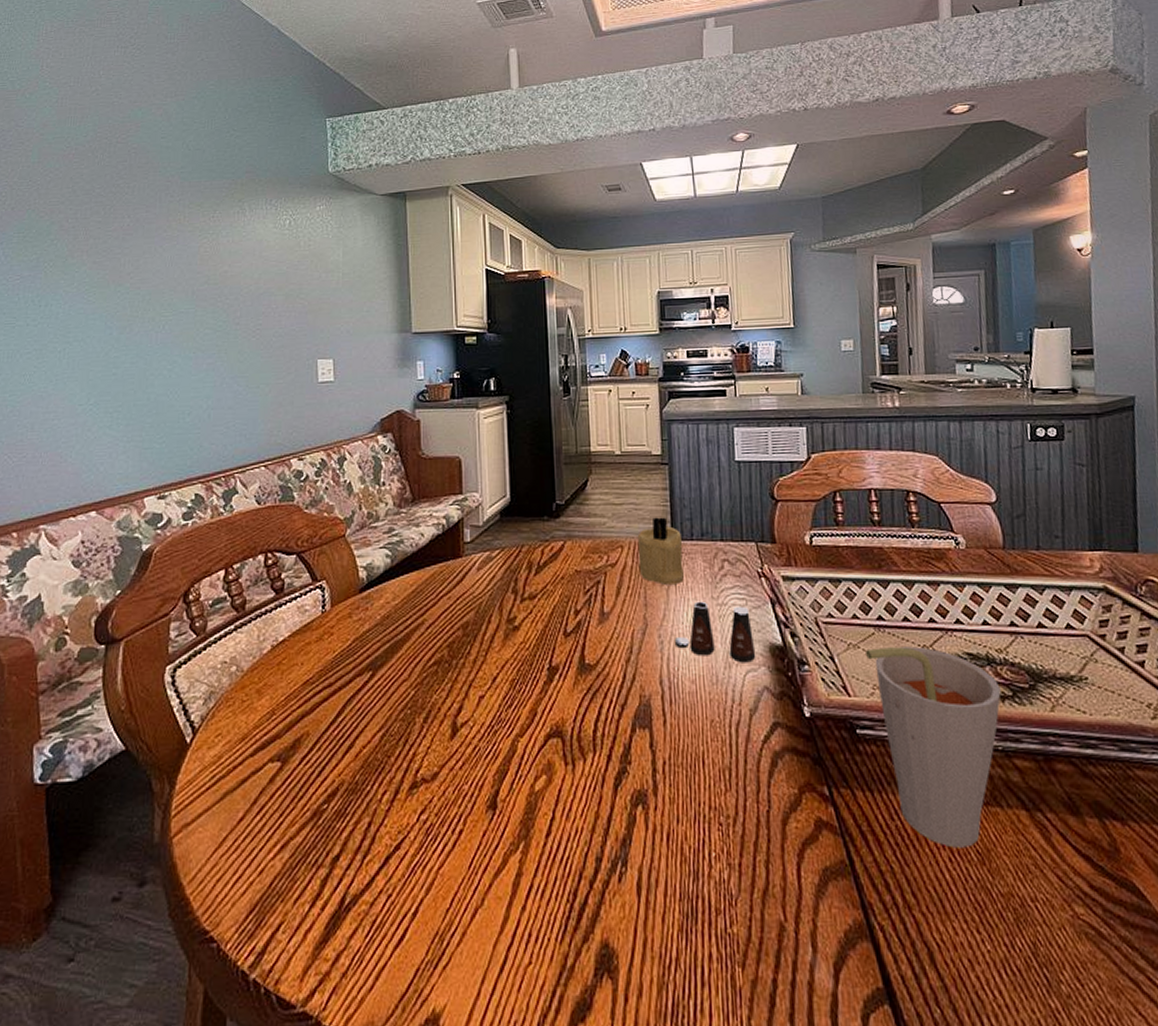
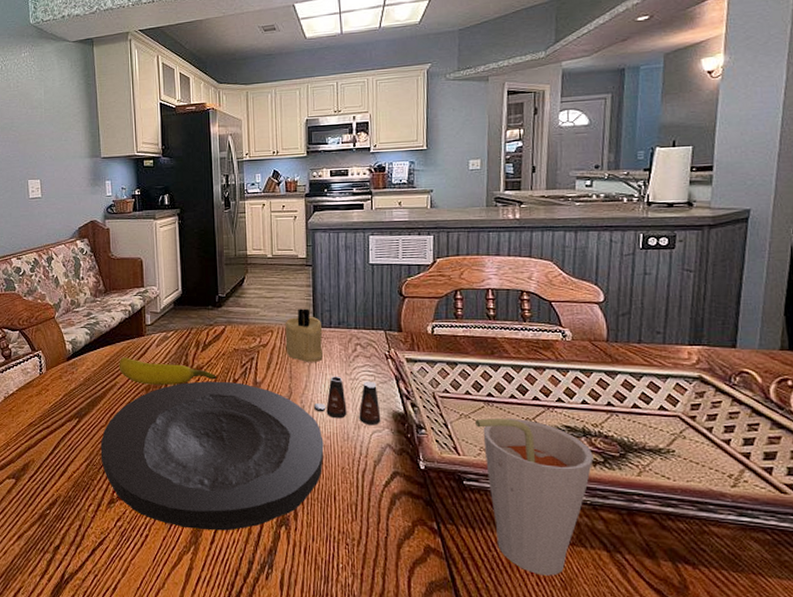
plate: none [400,613,689,818] -> present [100,381,324,531]
banana: none [428,584,555,622] -> present [119,356,218,385]

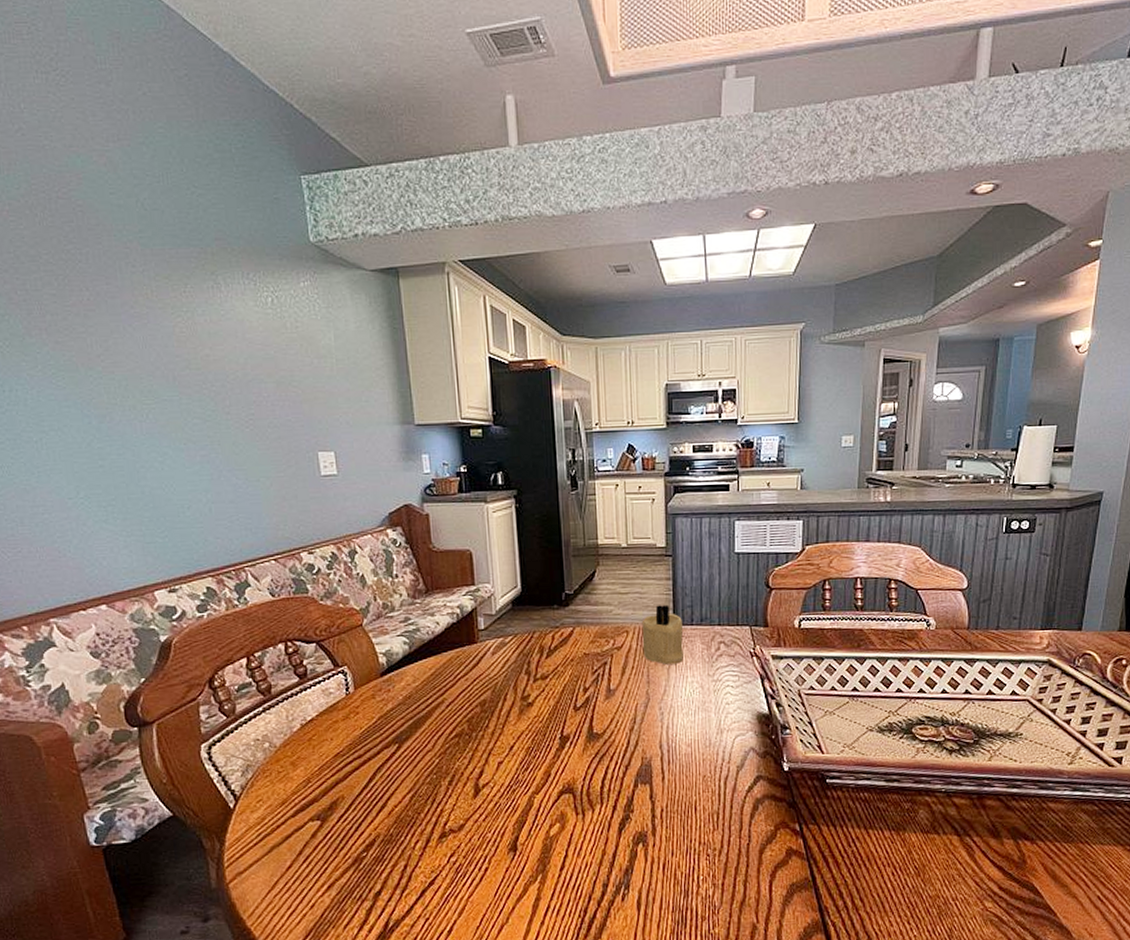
plate: present [100,381,324,531] -> none [426,690,685,857]
banana: present [119,356,218,385] -> none [446,668,565,700]
salt shaker: present [313,376,381,425] -> none [673,678,745,729]
cup: present [475,418,594,576] -> none [840,712,950,865]

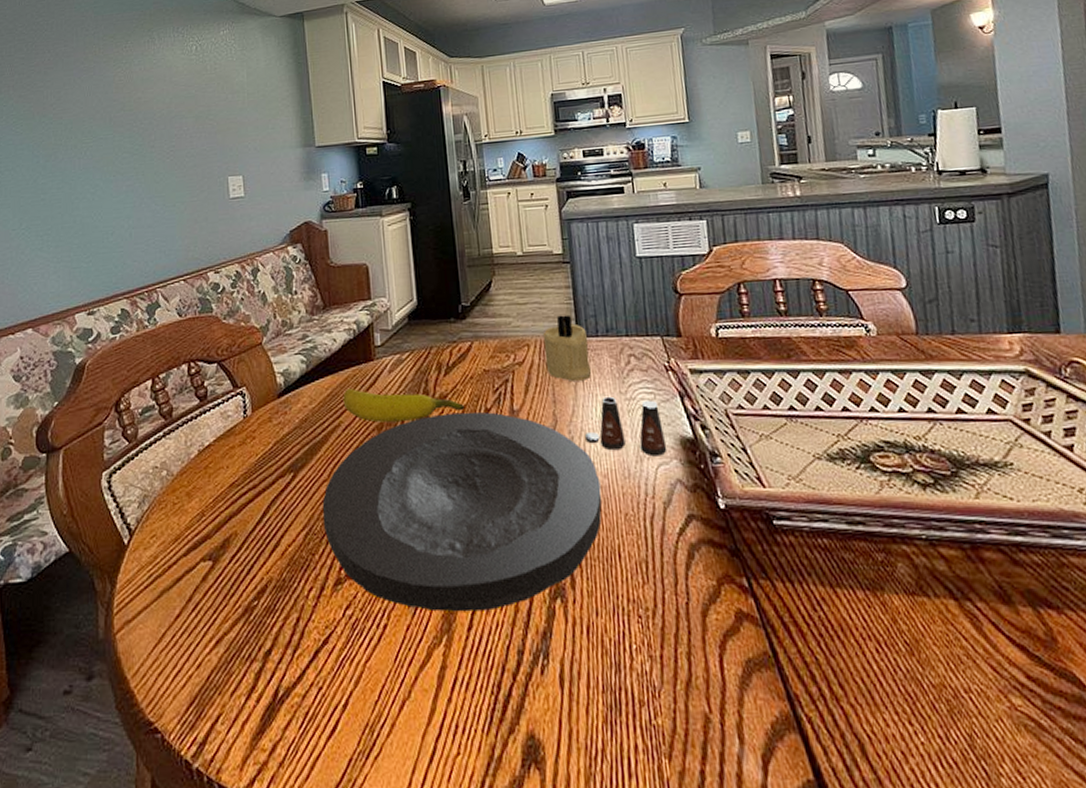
plate: none [426,690,685,857] -> present [322,412,602,612]
banana: none [446,668,565,700] -> present [343,387,466,423]
salt shaker: none [673,678,745,729] -> present [584,396,667,457]

